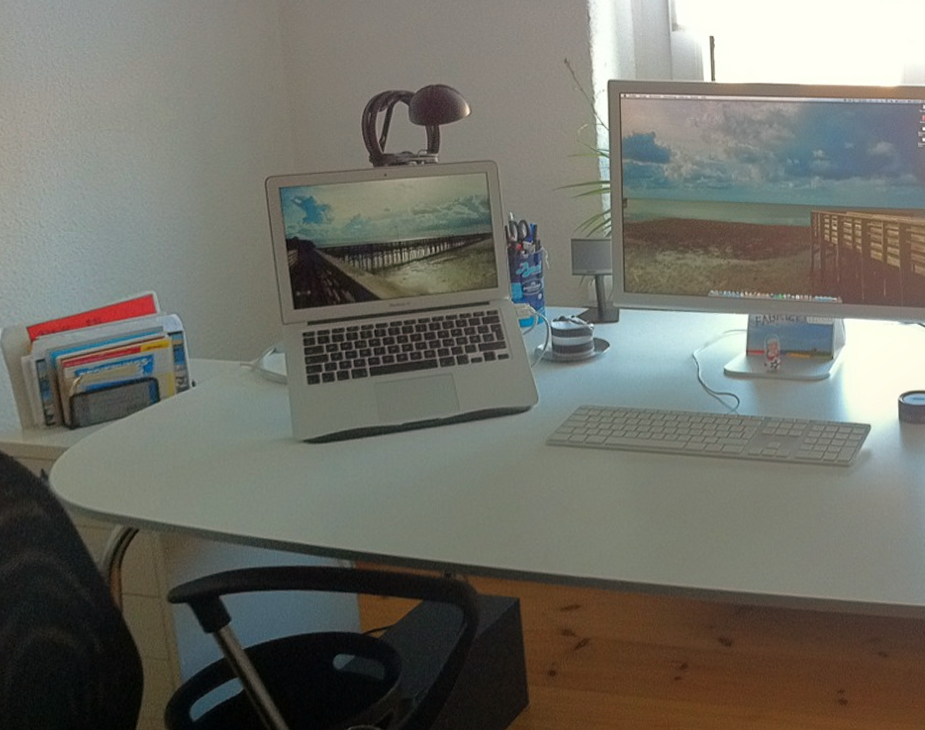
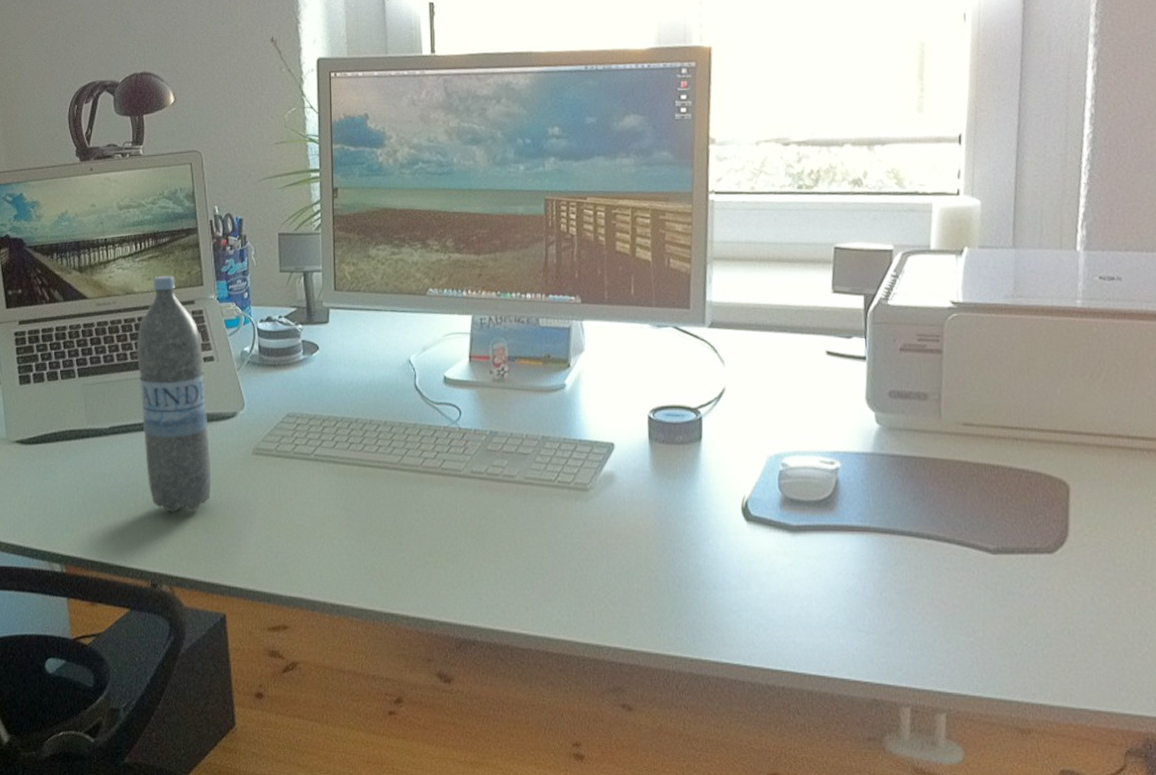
water bottle: none [431,277,506,504] -> present [137,275,212,513]

